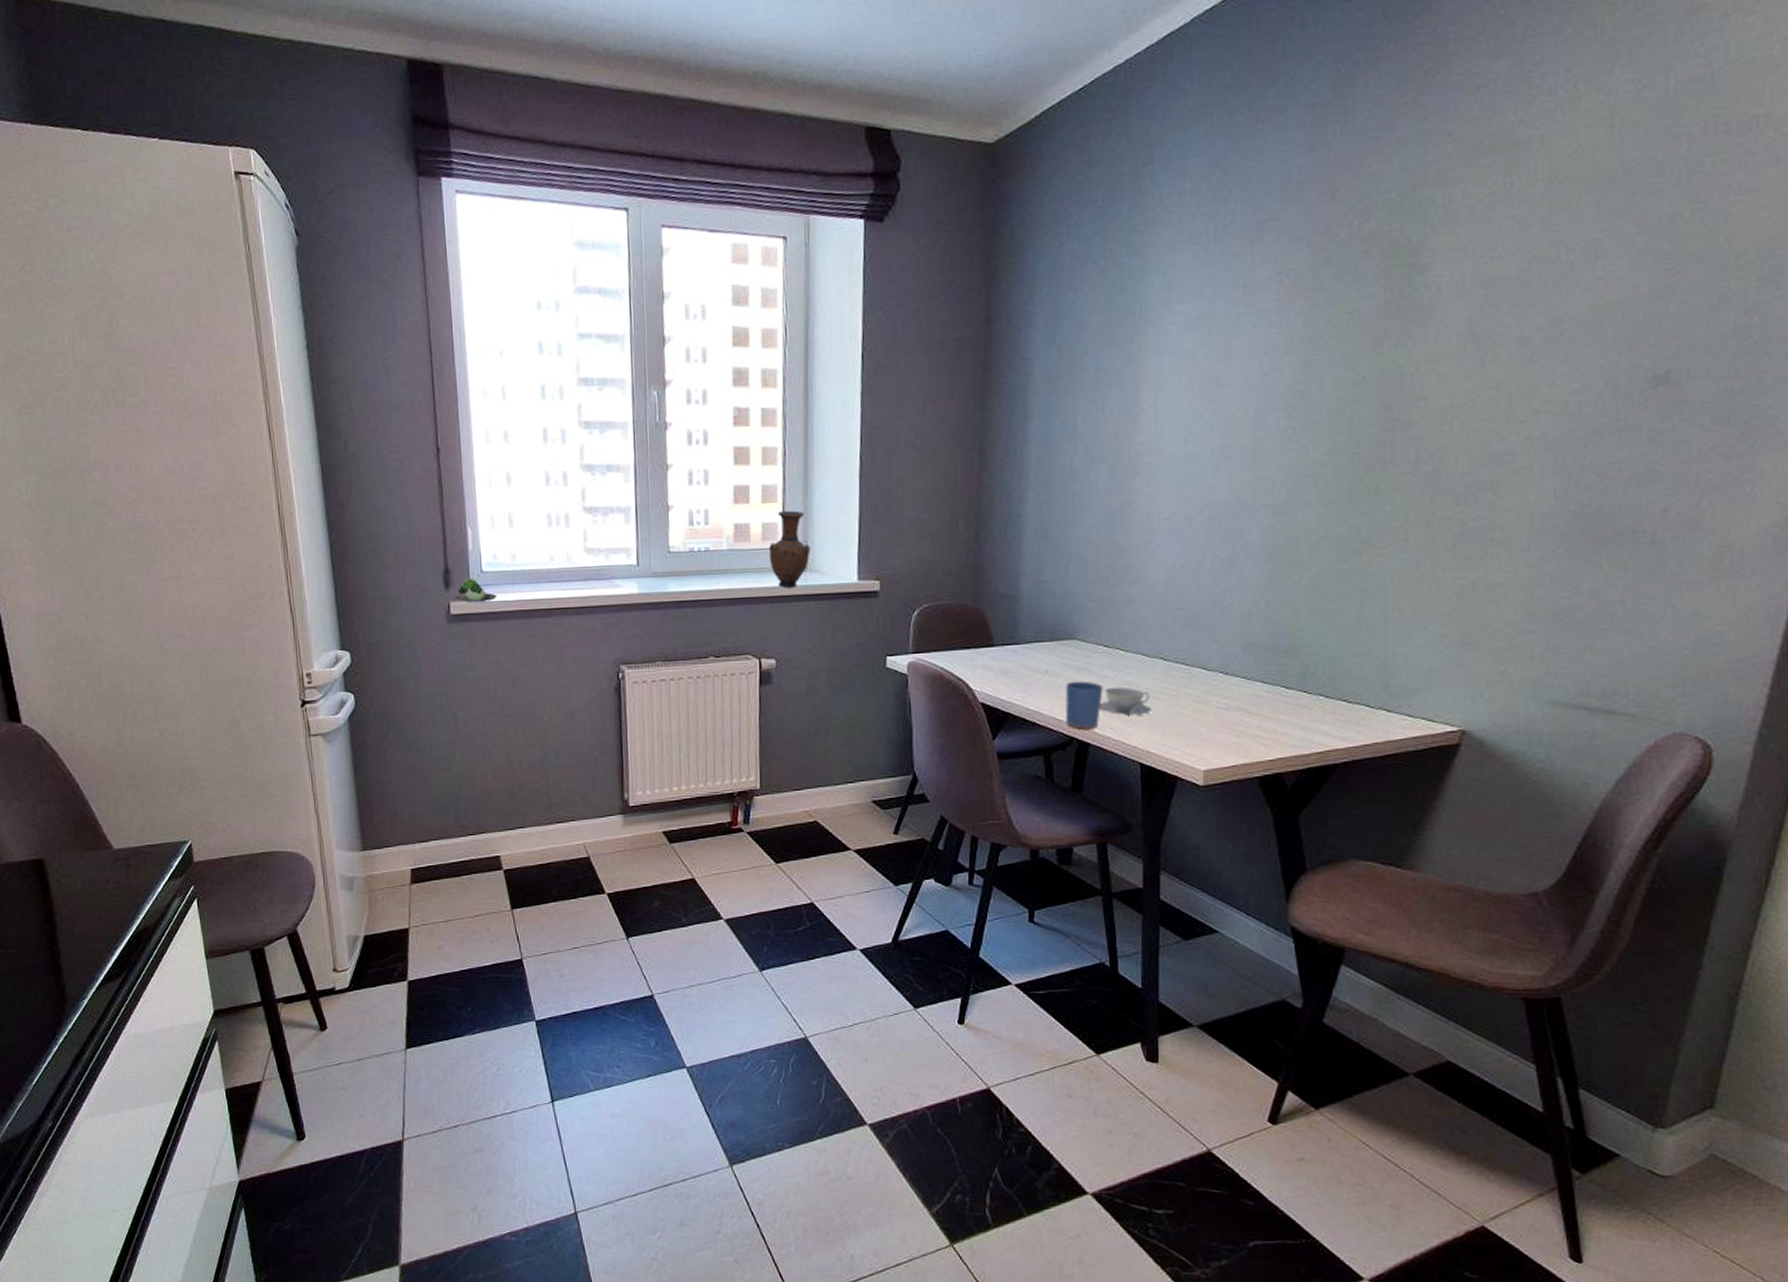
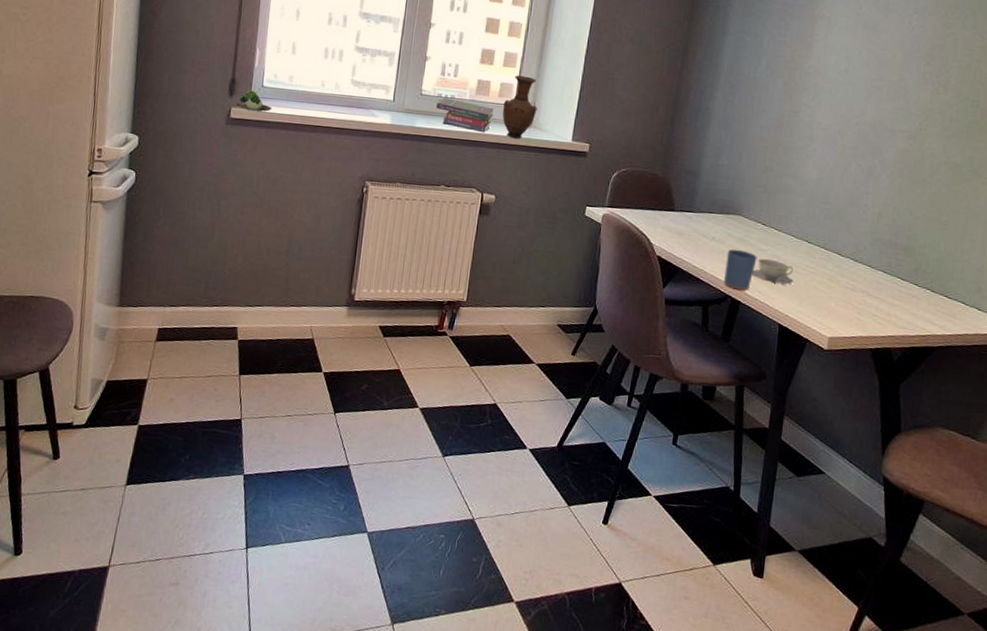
books: none [689,552,759,587] -> present [436,98,494,133]

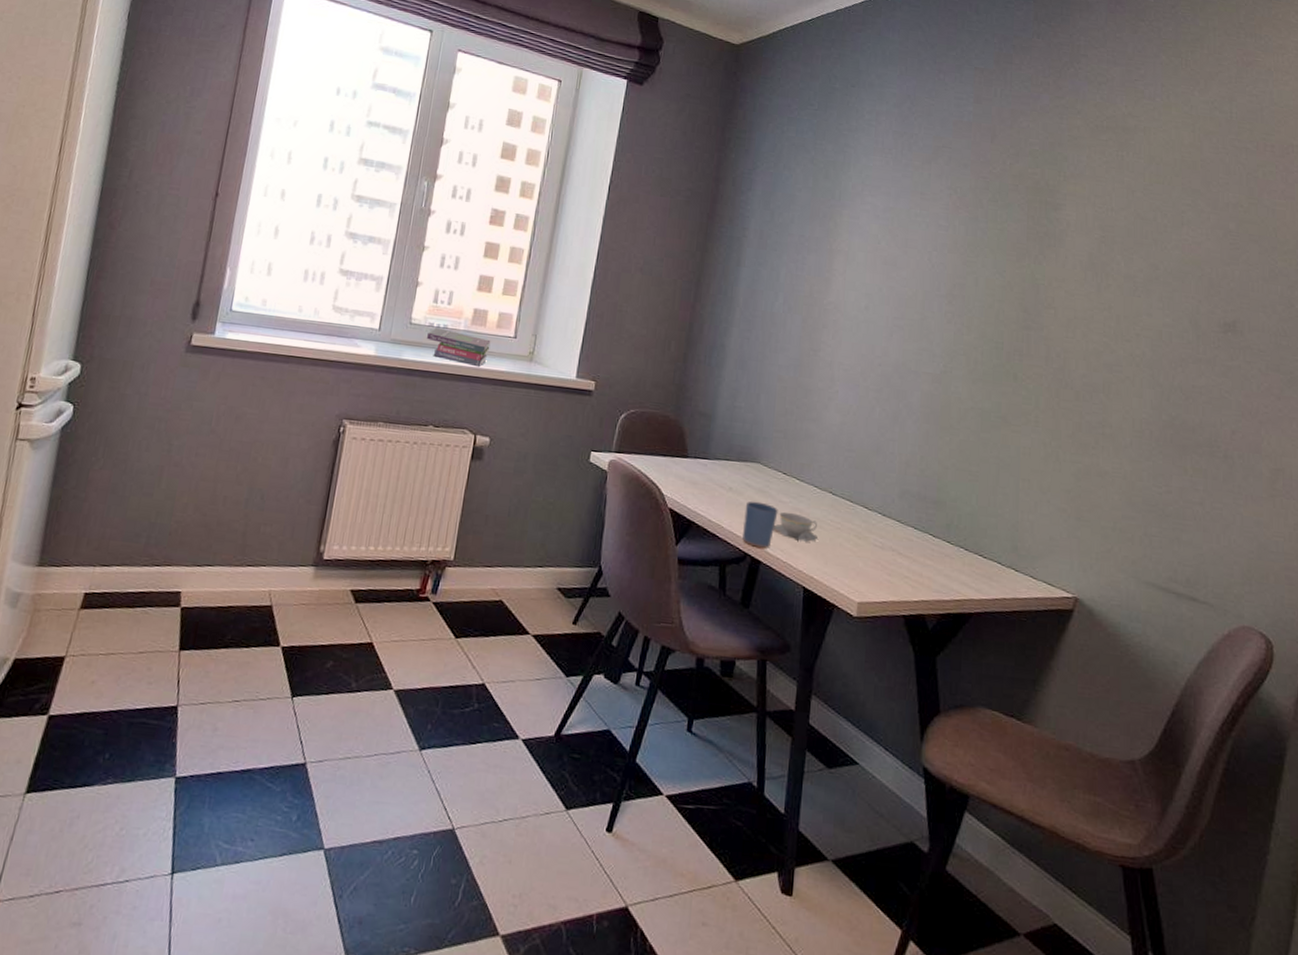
succulent plant: present [236,90,272,113] -> none [199,314,241,340]
vase: present [502,75,537,140] -> none [500,304,539,376]

